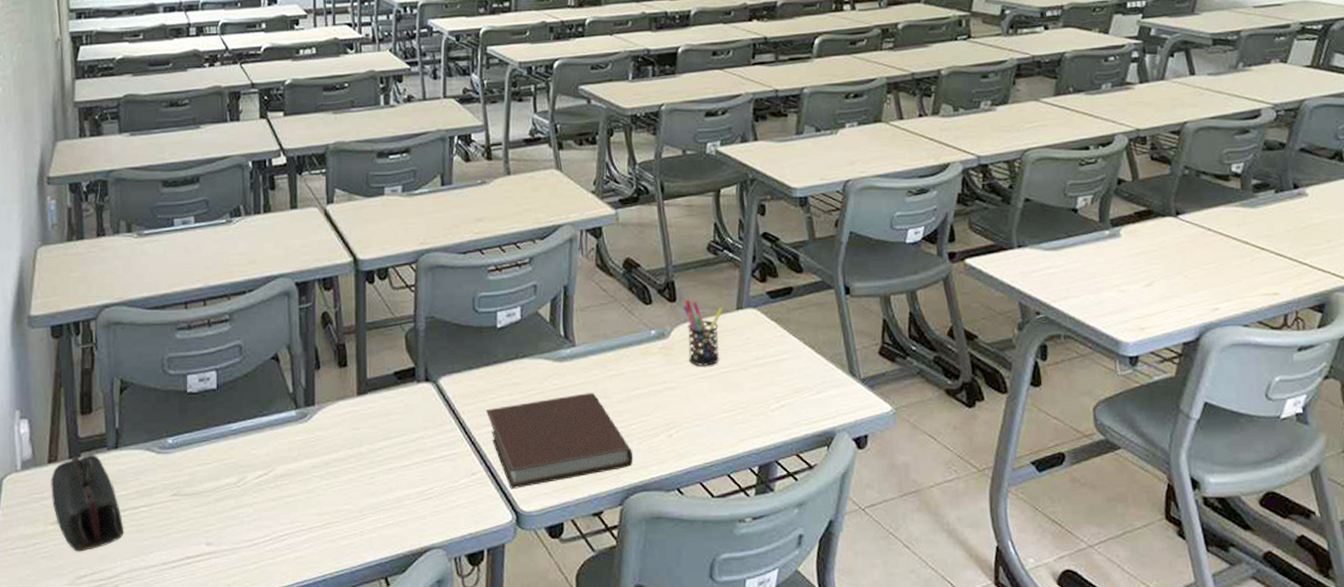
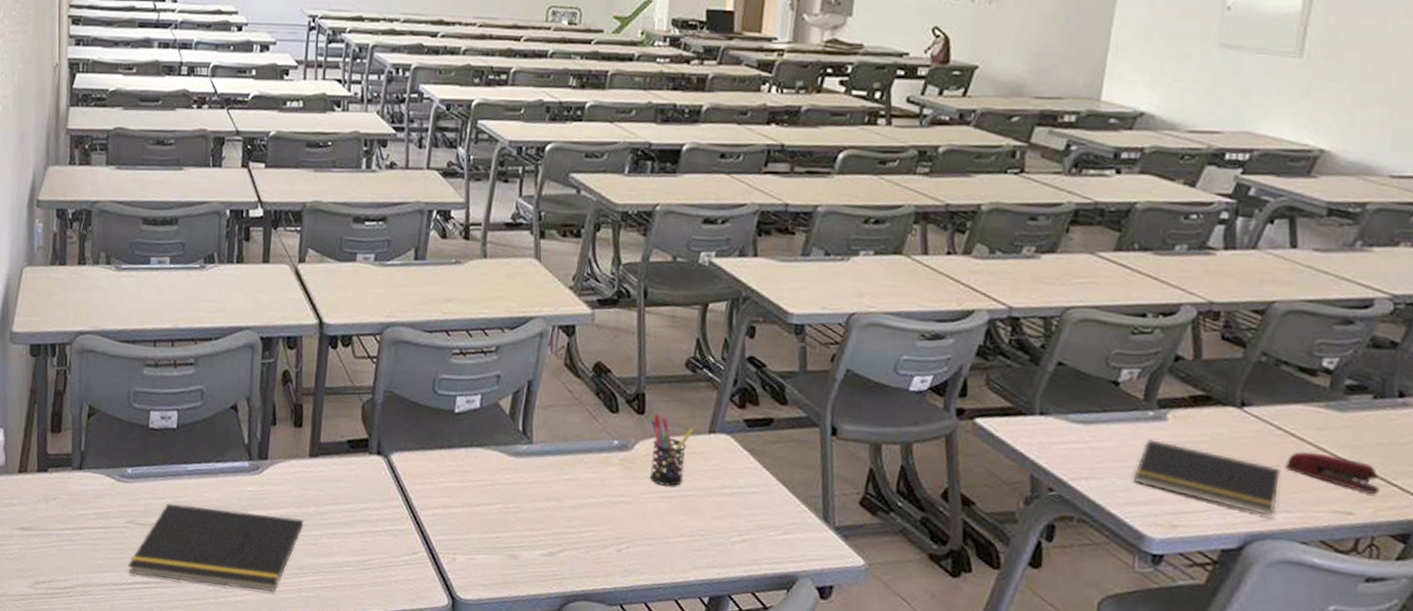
pencil case: present [51,455,124,552] -> none [19,469,82,560]
notepad: none [177,459,358,550] -> present [128,503,303,592]
notebook: present [485,393,634,489] -> none [433,491,579,575]
notepad: none [1102,255,1219,307] -> present [1134,439,1281,516]
stapler: none [1219,246,1295,275] -> present [1284,452,1380,495]

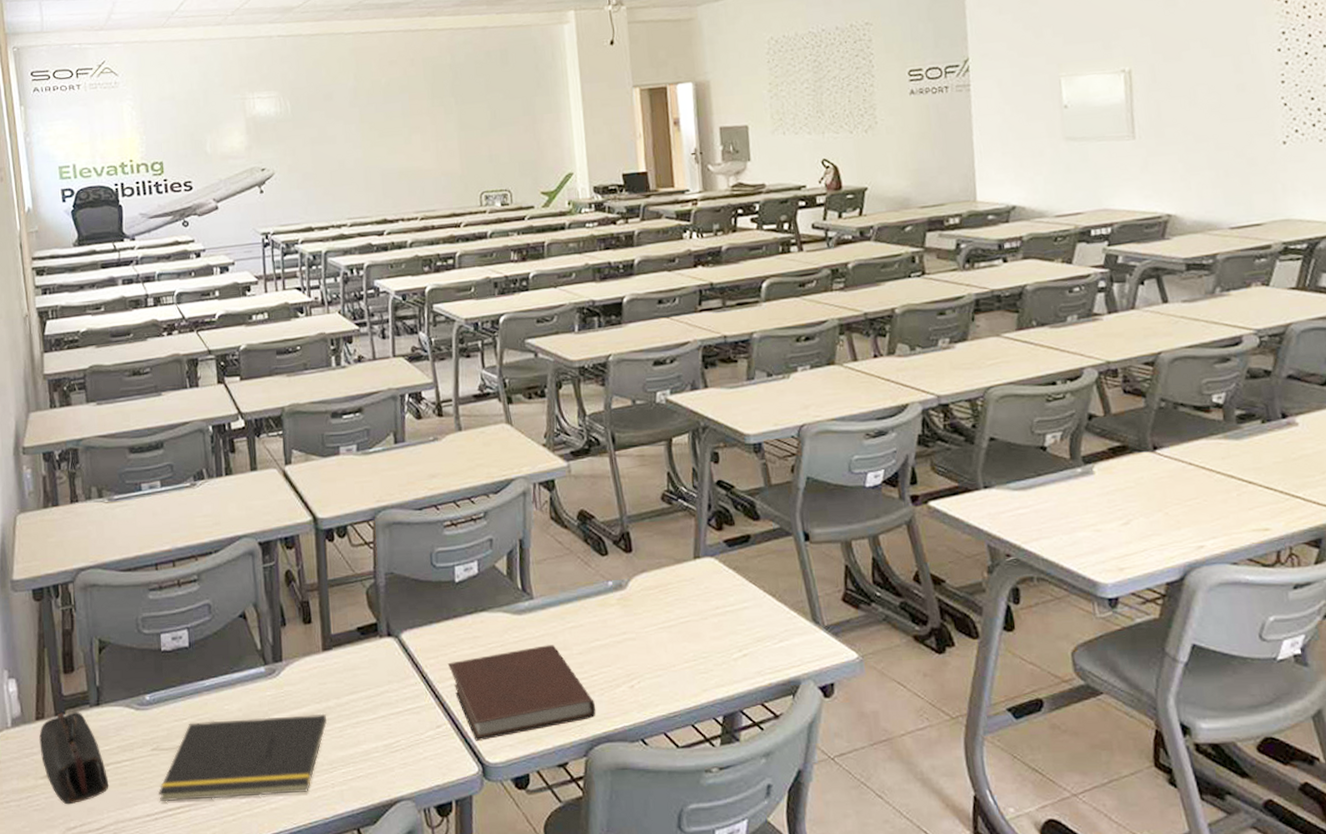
pencil case: none [19,469,82,560] -> present [39,712,109,805]
notebook: none [433,491,579,575] -> present [447,645,596,741]
pen holder: present [650,414,694,486] -> none [640,550,680,616]
notepad: present [1134,439,1281,516] -> none [1076,493,1204,545]
stapler: present [1284,452,1380,495] -> none [1202,480,1287,509]

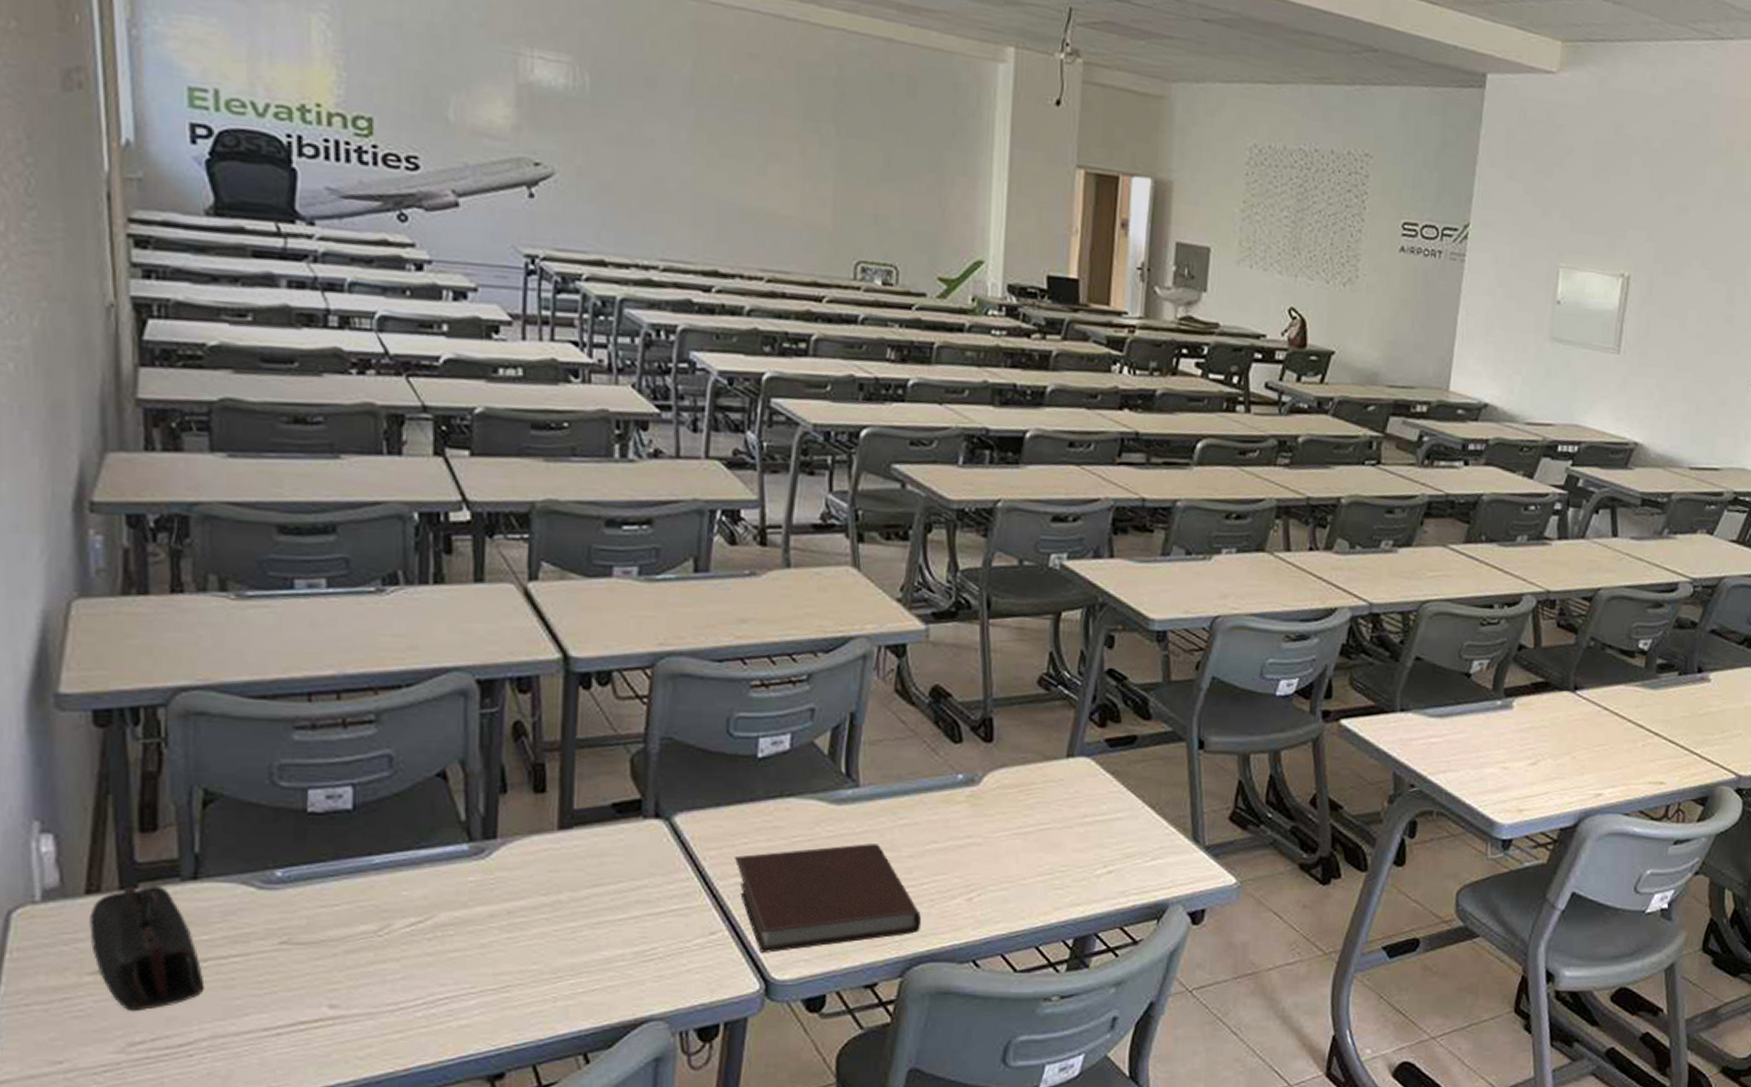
notepad: present [159,713,327,802] -> none [286,908,554,1013]

